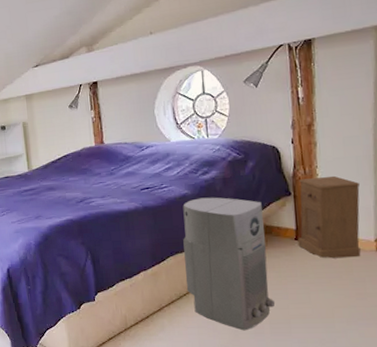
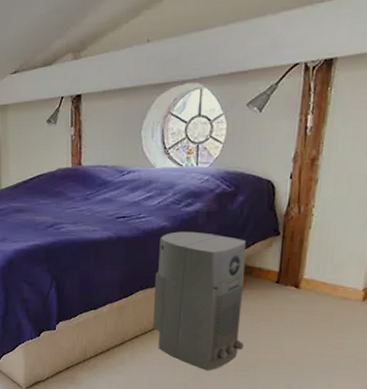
nightstand: present [297,175,361,259] -> none [278,217,358,306]

